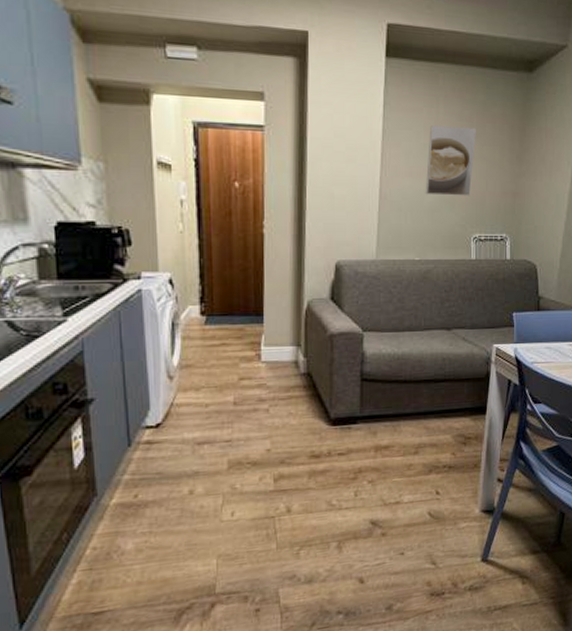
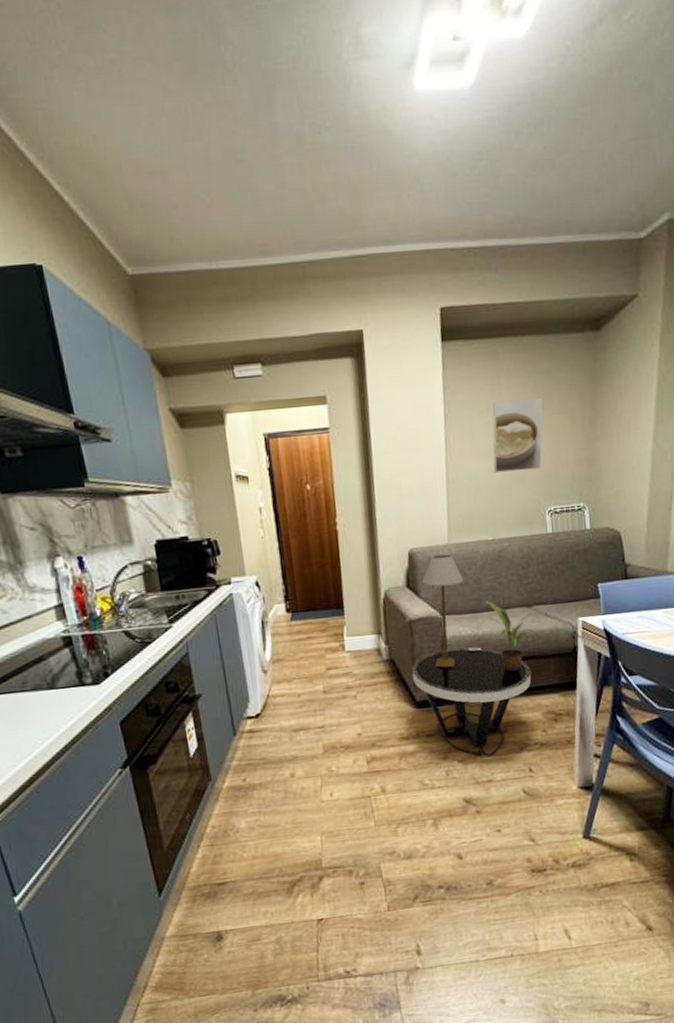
side table: none [328,366,446,478] -> present [412,647,532,756]
table lamp: none [347,270,389,386] -> present [422,554,464,668]
potted plant: none [405,320,456,393] -> present [484,600,539,672]

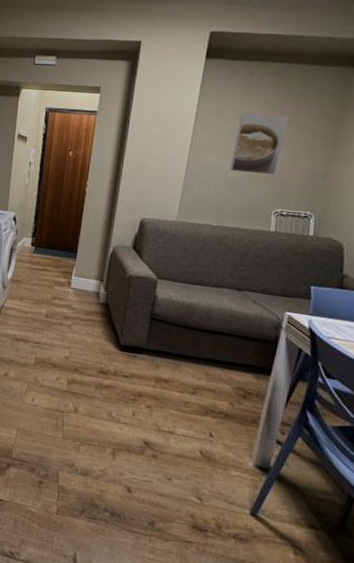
side table: present [412,647,532,756] -> none [121,307,230,411]
table lamp: present [422,554,464,668] -> none [142,228,184,325]
potted plant: present [484,600,539,672] -> none [196,276,245,344]

